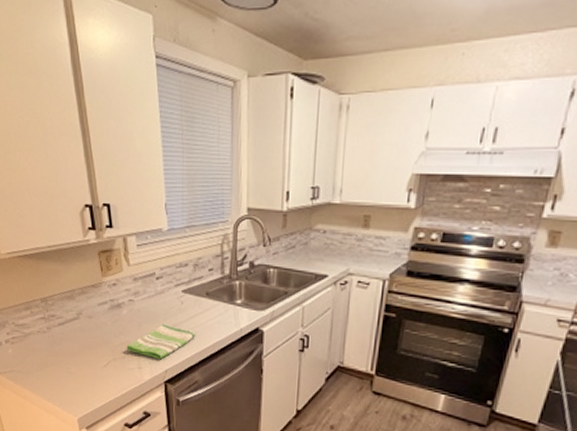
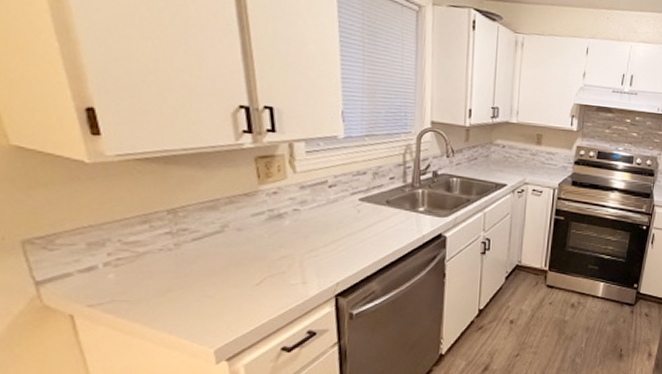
dish towel: present [126,324,195,360] -> none [287,234,373,272]

